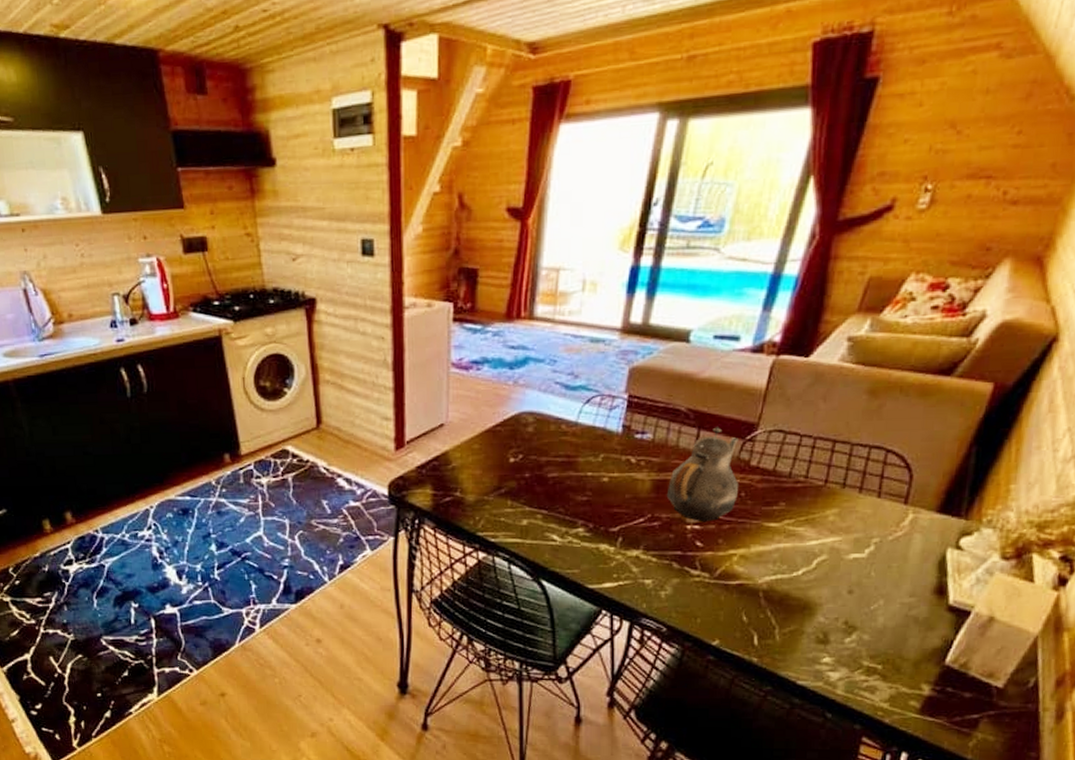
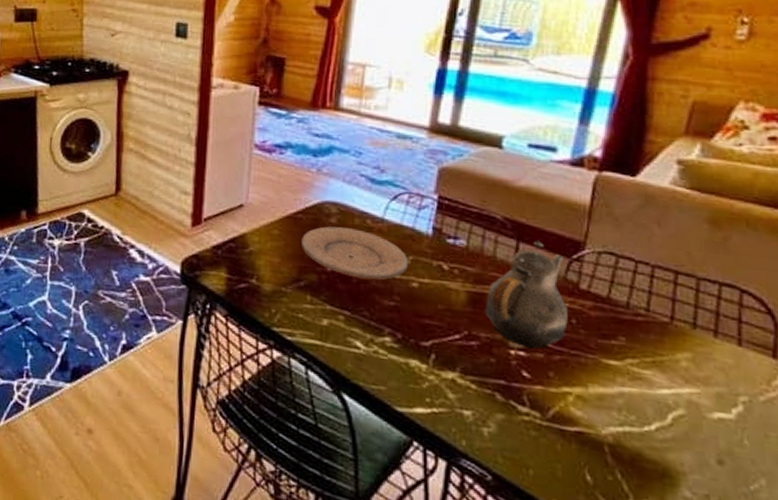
plate: none [501,435,601,480] -> present [302,226,409,280]

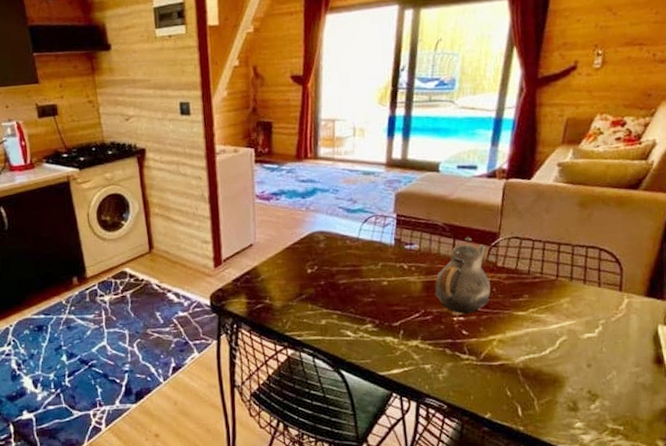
plate: present [302,226,409,280] -> none [300,249,380,286]

